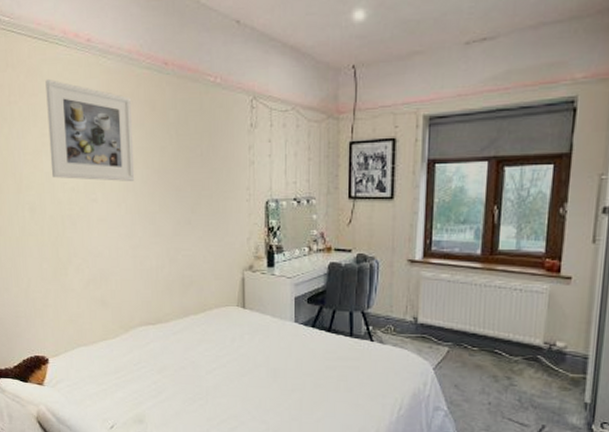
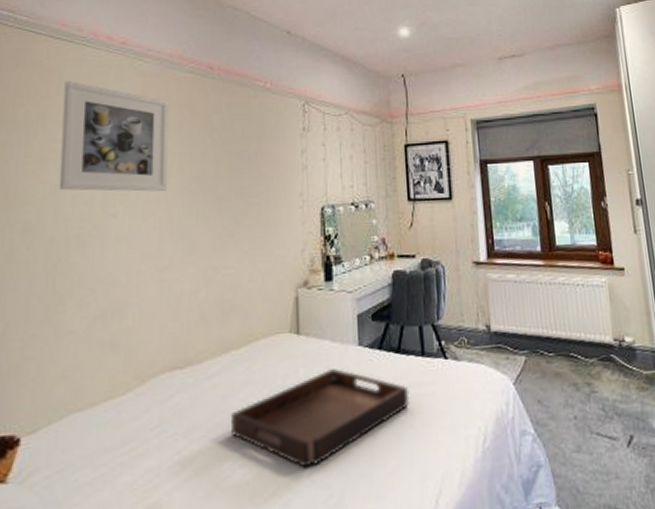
serving tray: none [192,337,337,407] -> present [232,368,410,468]

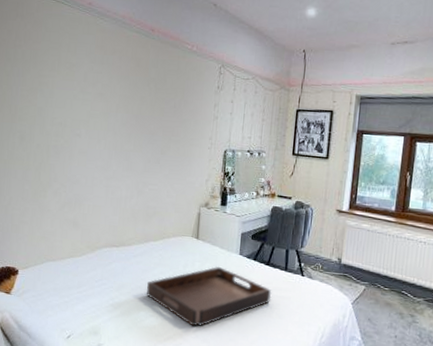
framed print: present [58,81,169,192] -> none [43,31,120,122]

